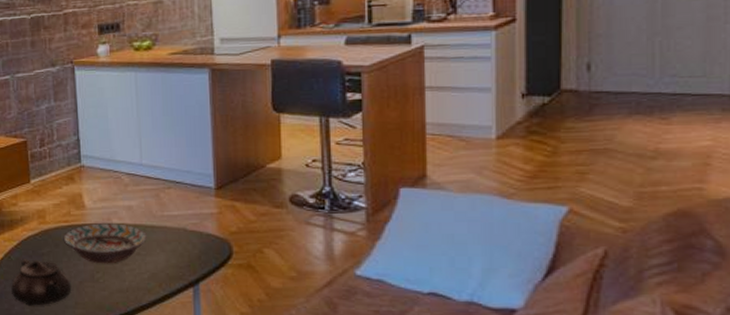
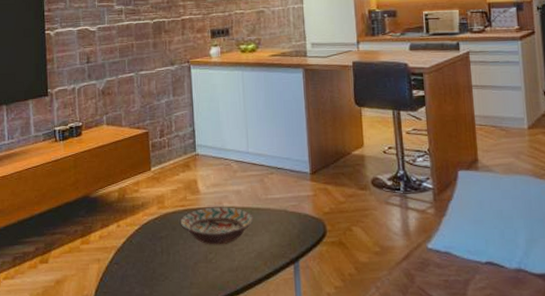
teapot: present [11,259,72,306] -> none [132,242,187,288]

